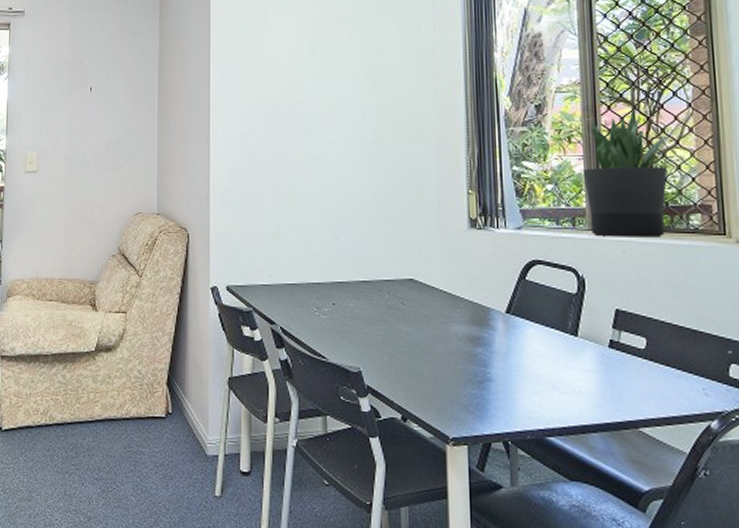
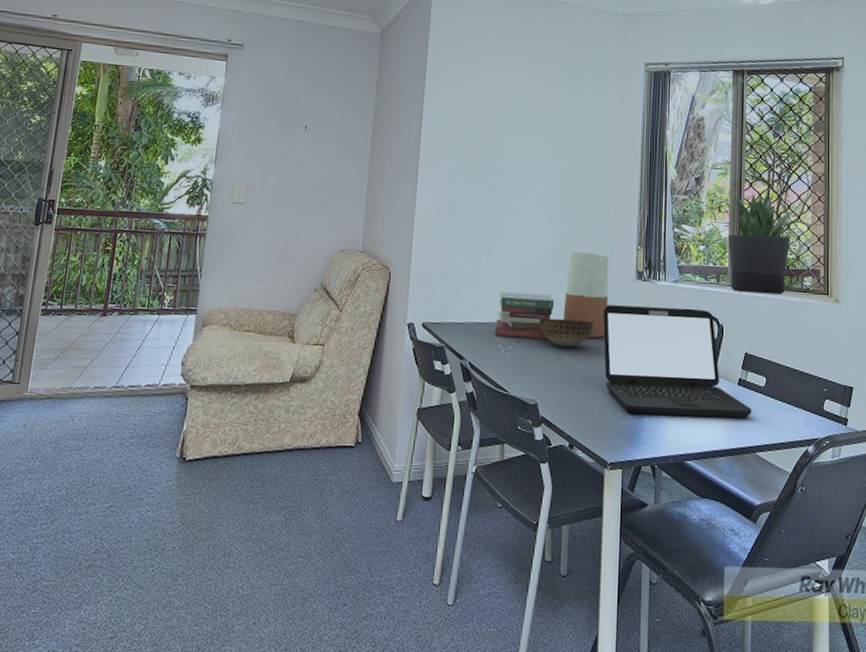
books: none [307,249,373,300] -> present [495,292,555,339]
bowl: none [356,276,422,308] -> present [538,318,594,347]
vase: none [384,200,436,298] -> present [563,251,610,339]
laptop: none [431,258,630,388] -> present [602,305,752,419]

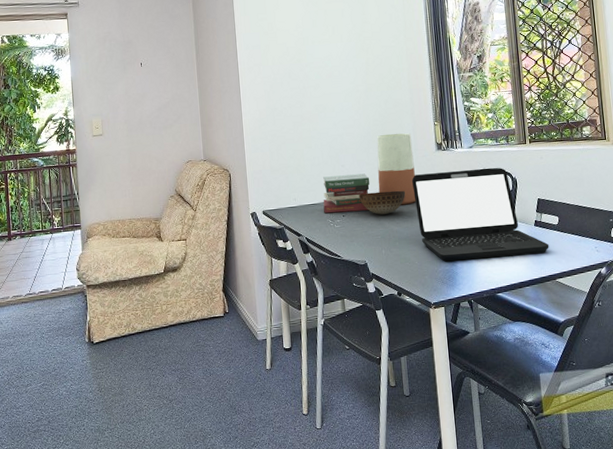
planter: present [727,188,791,295] -> none [511,55,568,149]

